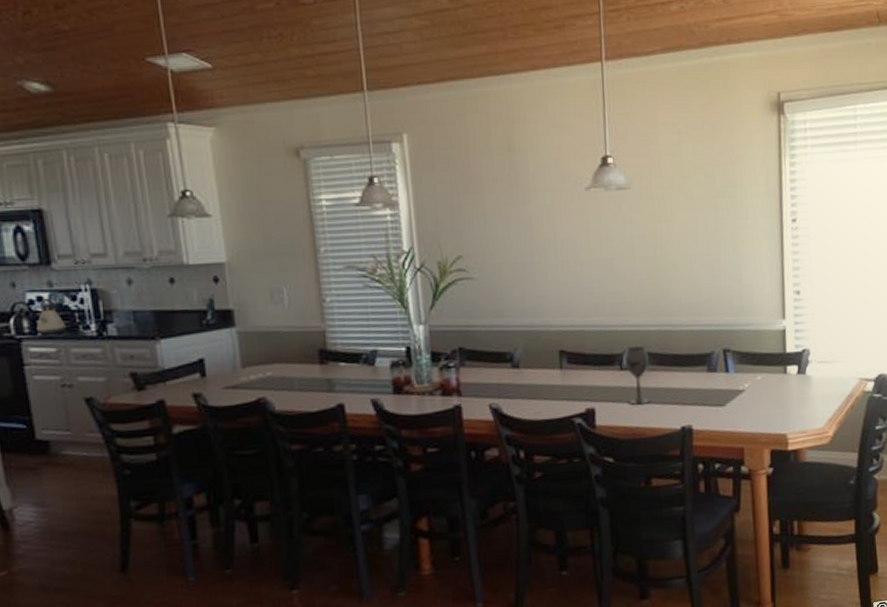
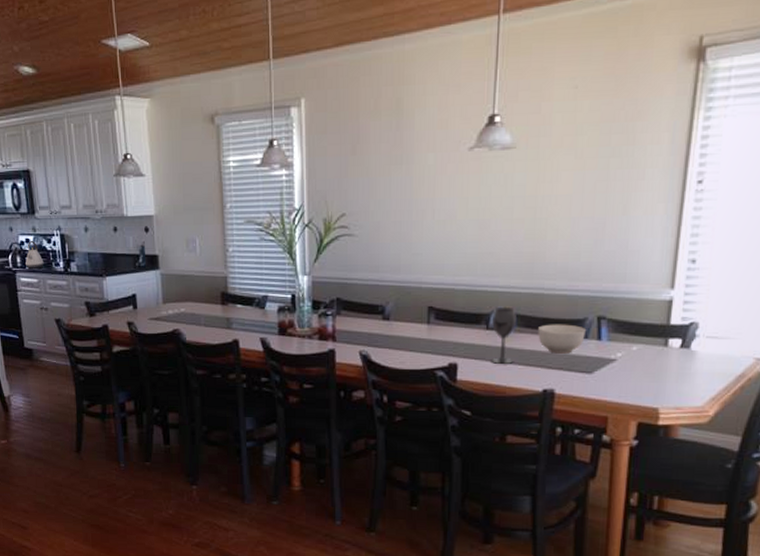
bowl: none [670,359,715,389] -> present [538,324,587,354]

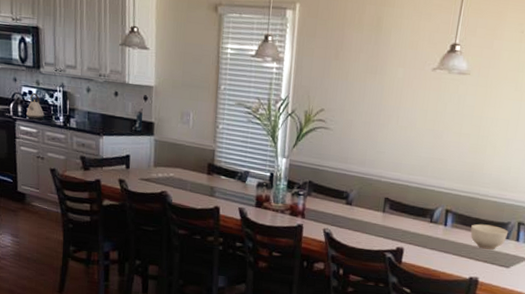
wine glass: present [491,308,517,364] -> none [431,205,456,253]

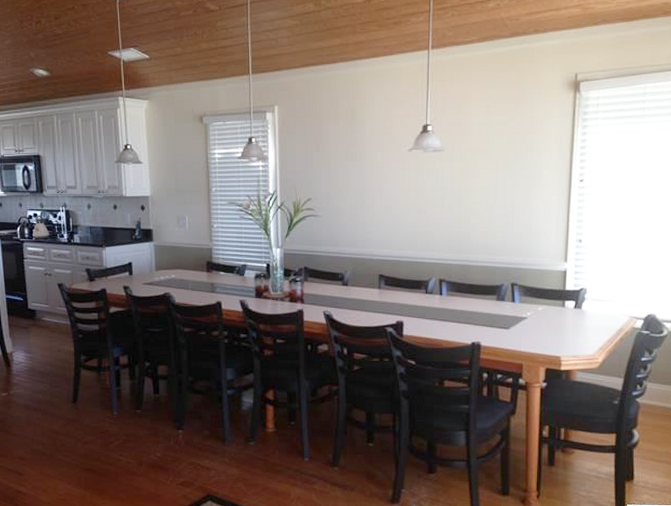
bowl: present [470,223,509,250] -> none [466,289,503,313]

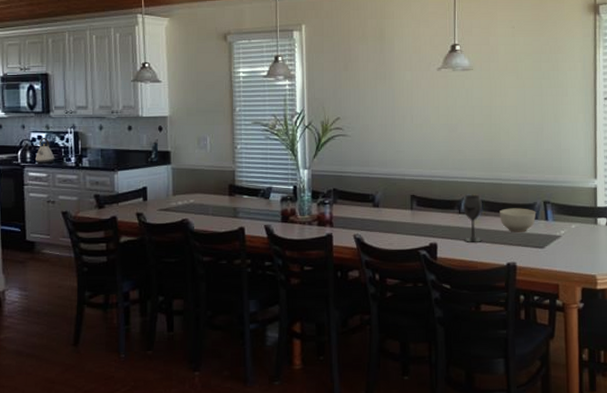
wine glass: none [430,276,449,321] -> present [463,195,482,242]
bowl: none [466,289,503,313] -> present [500,208,537,232]

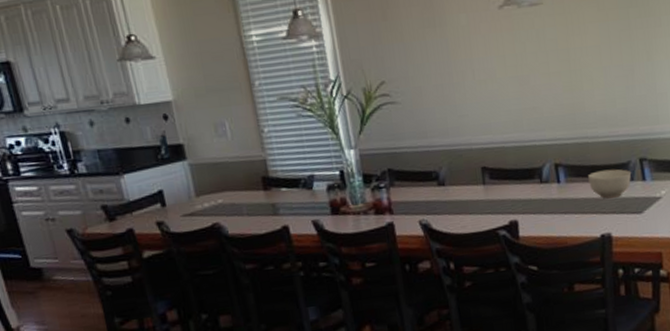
kettle: present [35,137,55,165] -> none [18,142,44,177]
wine glass: present [463,195,482,242] -> none [544,159,570,216]

